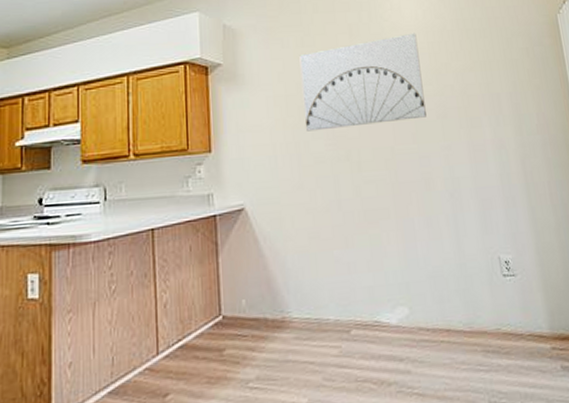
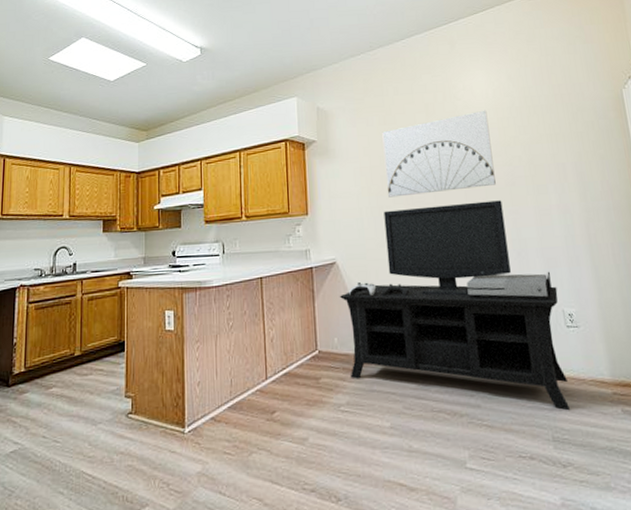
media console: none [248,134,507,371] -> present [339,200,570,411]

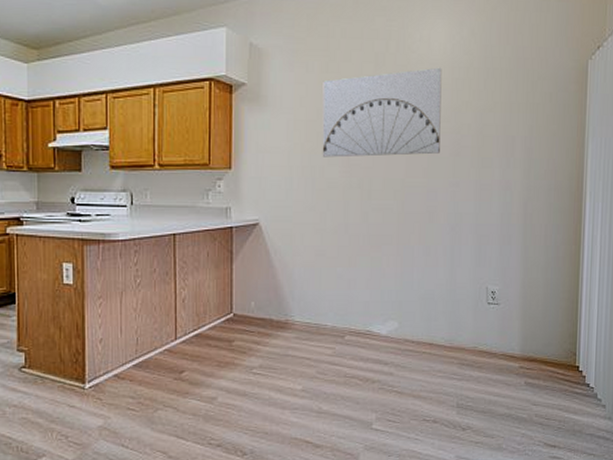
media console: present [339,200,570,411] -> none [259,170,485,381]

